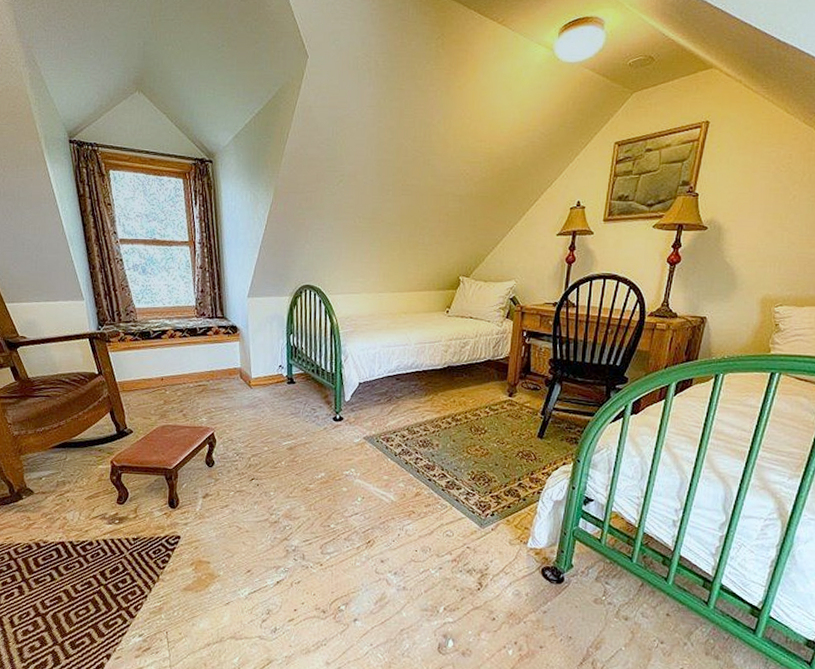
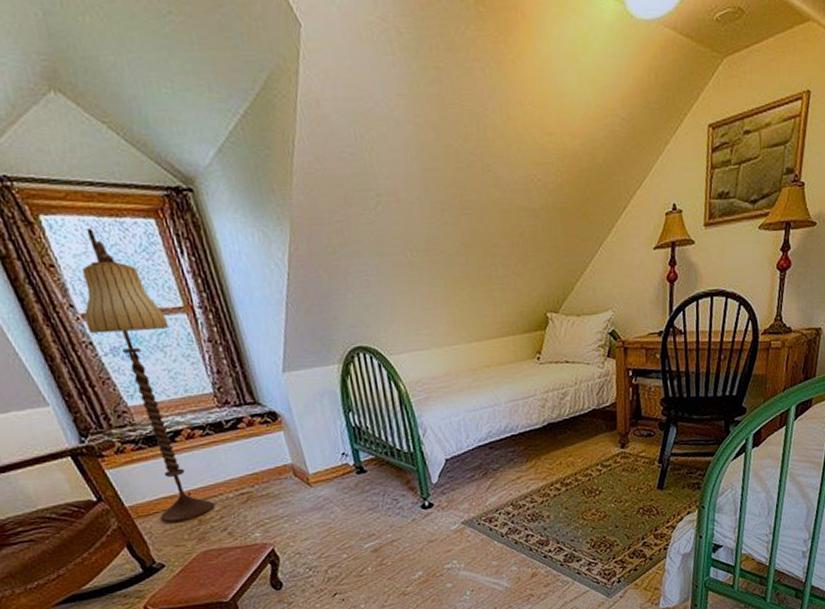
floor lamp: none [121,182,179,400] -> present [82,228,216,523]

